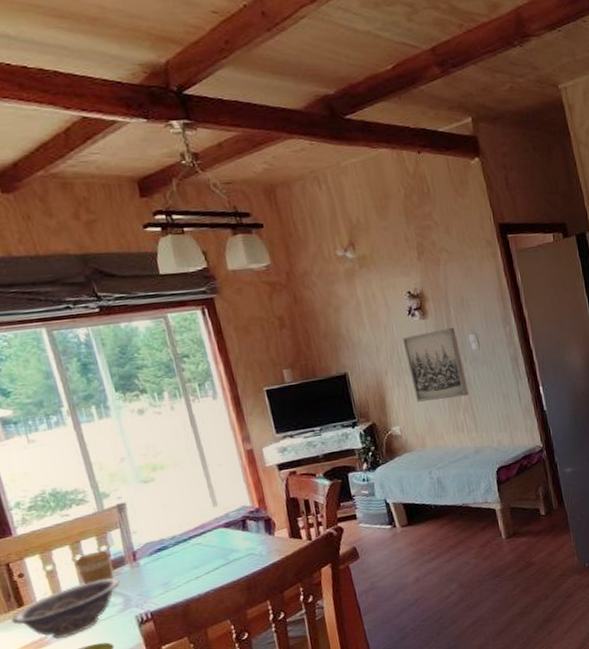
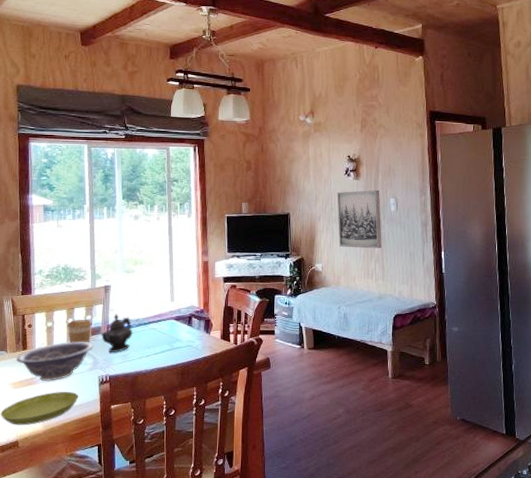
teapot: none [125,535,171,585] -> present [100,313,133,353]

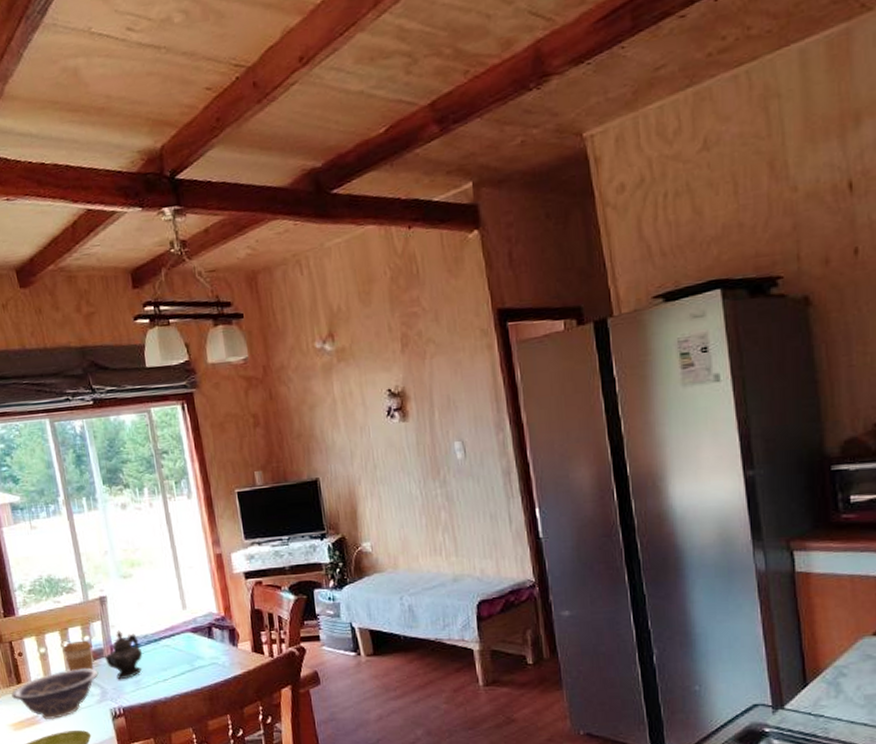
wall art: present [336,189,382,249] -> none [379,432,450,516]

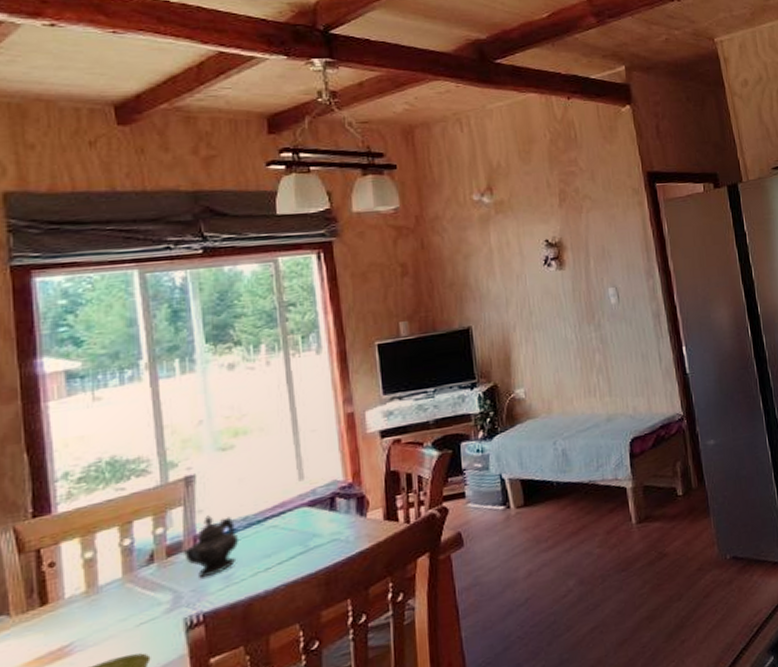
decorative bowl: present [11,668,99,720] -> none [29,569,172,650]
coffee cup: present [63,640,94,671] -> none [122,533,167,577]

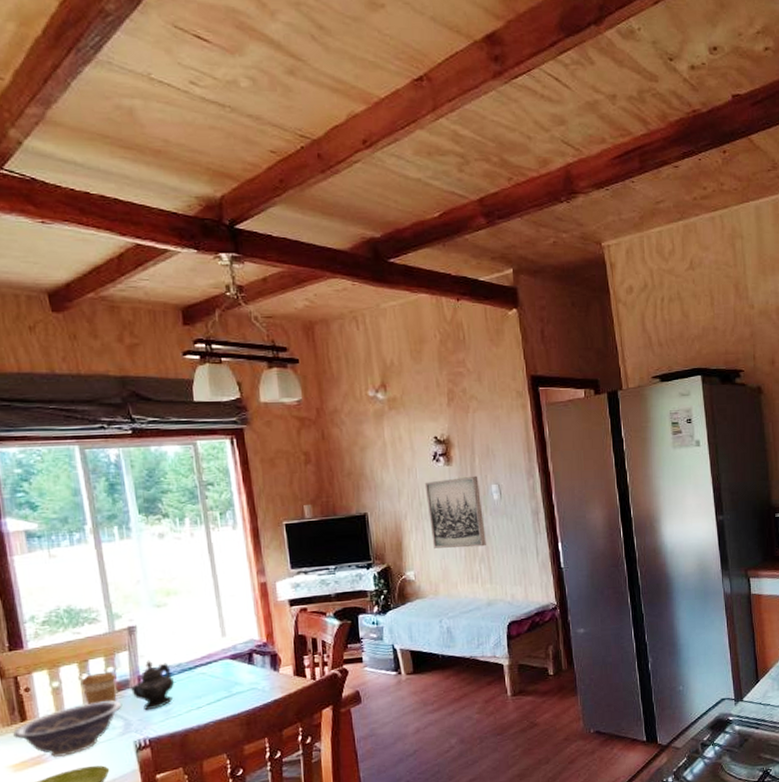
decorative bowl: none [29,569,172,650] -> present [13,700,123,758]
coffee cup: none [122,533,167,577] -> present [82,672,117,704]
wall art: none [535,279,604,361] -> present [424,475,486,548]

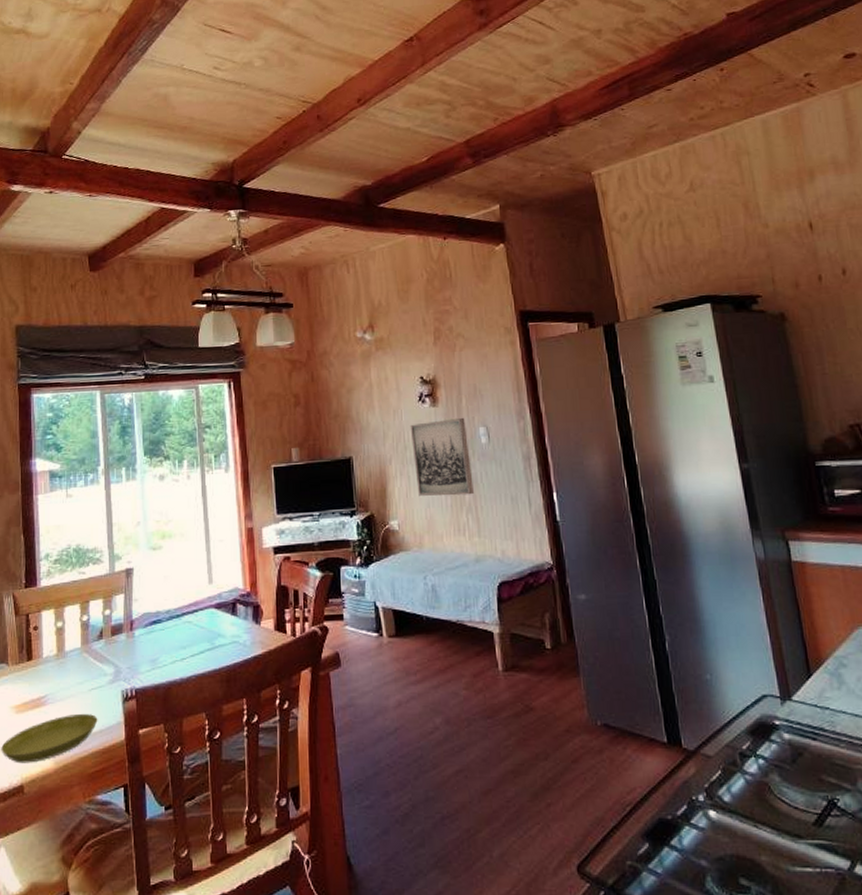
decorative bowl: present [13,700,123,758] -> none [20,645,115,702]
coffee cup: present [82,672,117,704] -> none [82,614,112,647]
teapot: present [129,660,175,711] -> none [122,604,163,658]

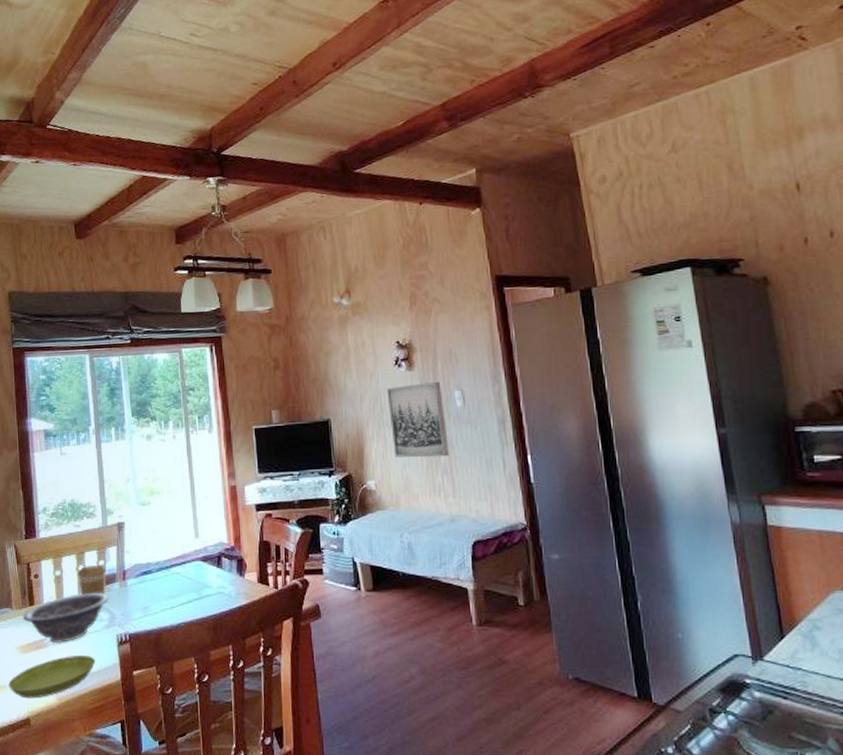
decorative bowl: none [20,645,115,702] -> present [23,593,109,644]
coffee cup: none [82,614,112,647] -> present [78,565,106,595]

